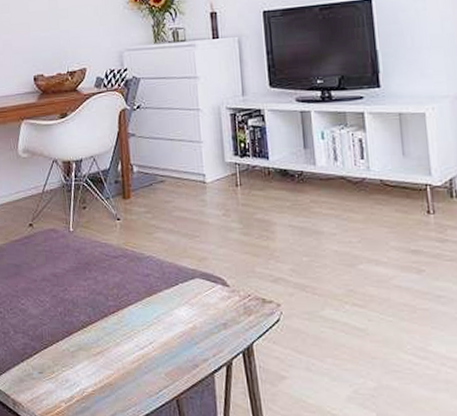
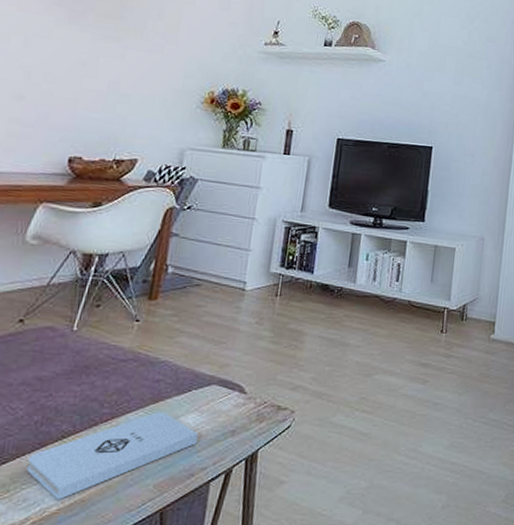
notepad: none [62,305,194,382] -> present [27,412,199,500]

